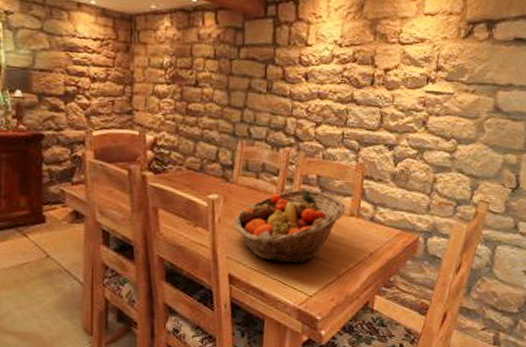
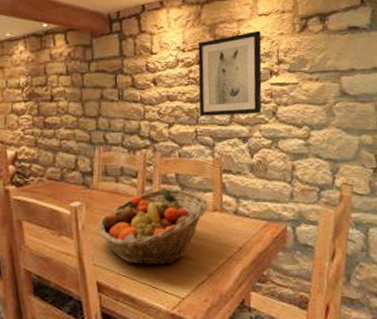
wall art: none [349,31,424,122] -> present [198,30,262,116]

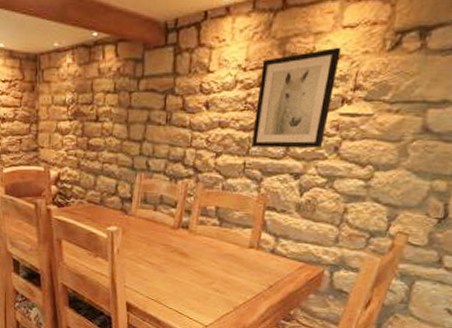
fruit basket: present [97,188,209,265] -> none [131,220,246,294]

